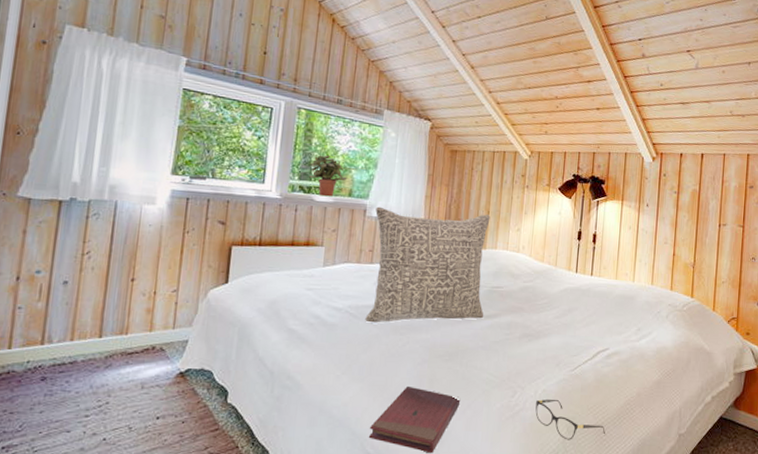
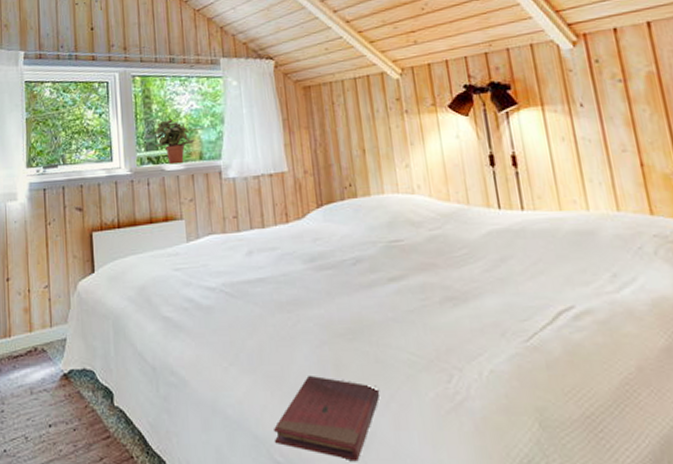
pillow: present [365,206,490,323] -> none [231,154,387,301]
spectacles: present [535,399,605,440] -> none [484,382,601,440]

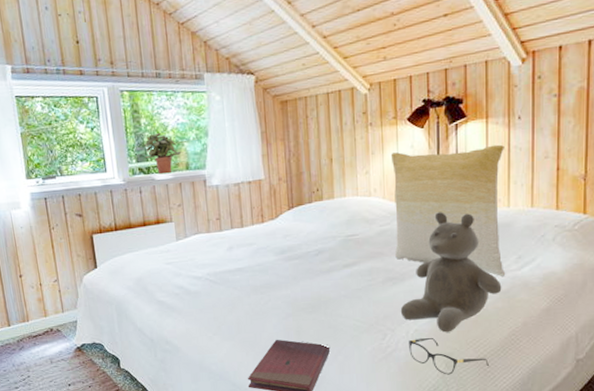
pillow: none [433,135,601,300] -> present [390,144,506,277]
teddy bear: none [467,214,599,376] -> present [400,212,502,333]
spectacles: none [484,382,601,440] -> present [409,337,489,375]

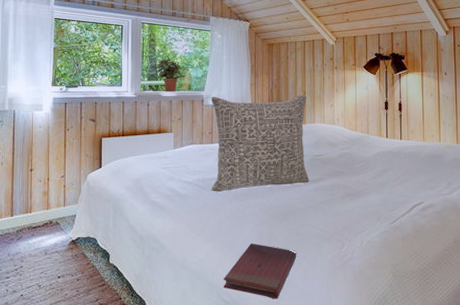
pillow: none [215,162,342,287] -> present [211,95,310,192]
pillow: present [390,144,506,277] -> none [350,91,439,199]
teddy bear: present [400,212,502,333] -> none [356,142,437,245]
spectacles: present [409,337,489,375] -> none [363,248,428,284]

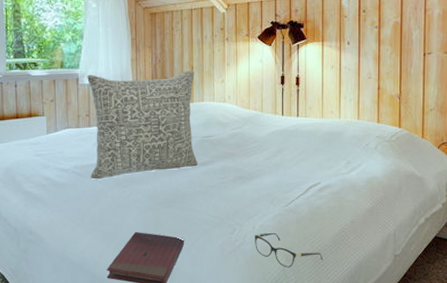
potted plant: present [155,58,186,92] -> none [22,32,58,71]
spectacles: none [363,248,428,284] -> present [255,232,323,268]

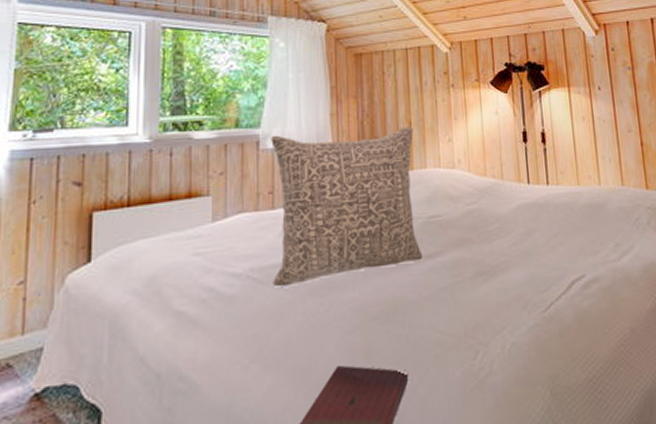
spectacles: present [255,232,323,268] -> none [505,352,600,408]

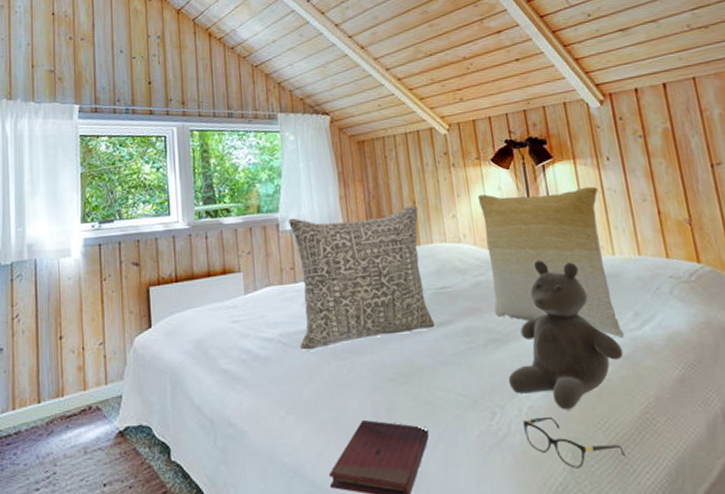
pillow: none [474,115,606,269] -> present [477,186,625,338]
teddy bear: none [493,189,604,346] -> present [508,260,624,410]
spectacles: none [505,352,600,408] -> present [523,416,625,469]

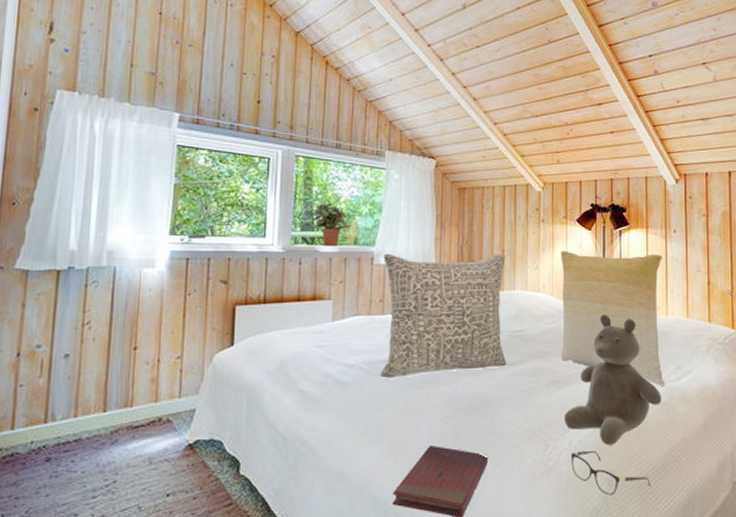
potted plant: none [211,172,253,218] -> present [311,202,352,247]

